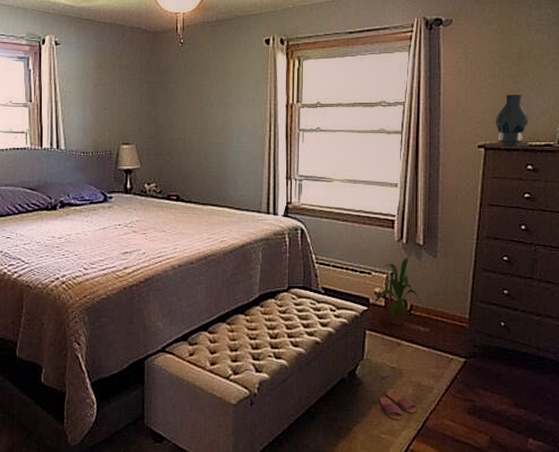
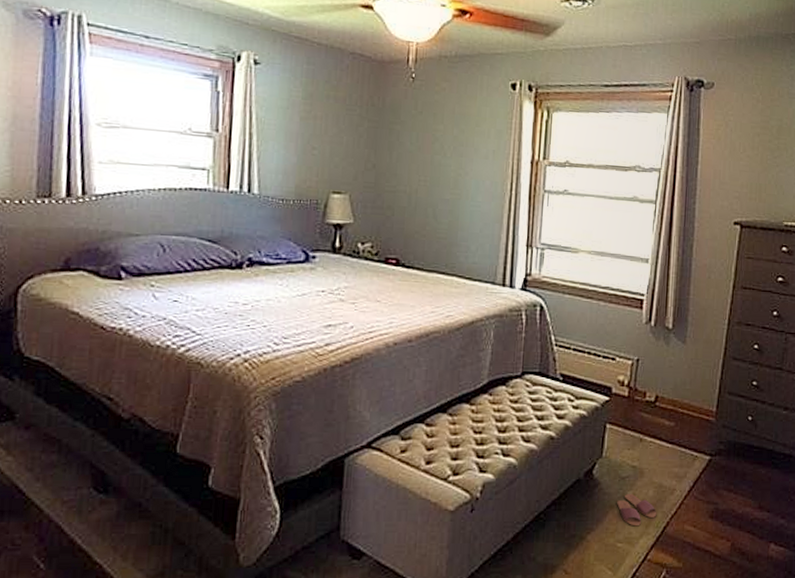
house plant: present [373,258,421,326] -> none [616,343,667,419]
vase: present [495,94,528,147] -> none [752,169,785,226]

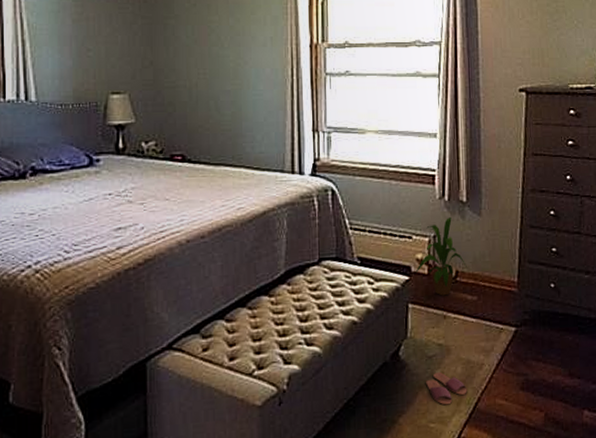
house plant: none [616,343,667,419] -> present [415,217,467,296]

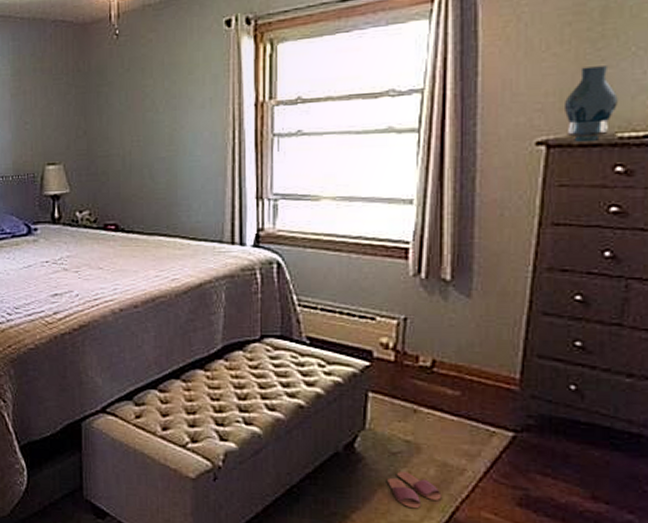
house plant: present [415,217,467,296] -> none [378,298,448,387]
vase: none [535,33,568,90] -> present [563,66,618,142]

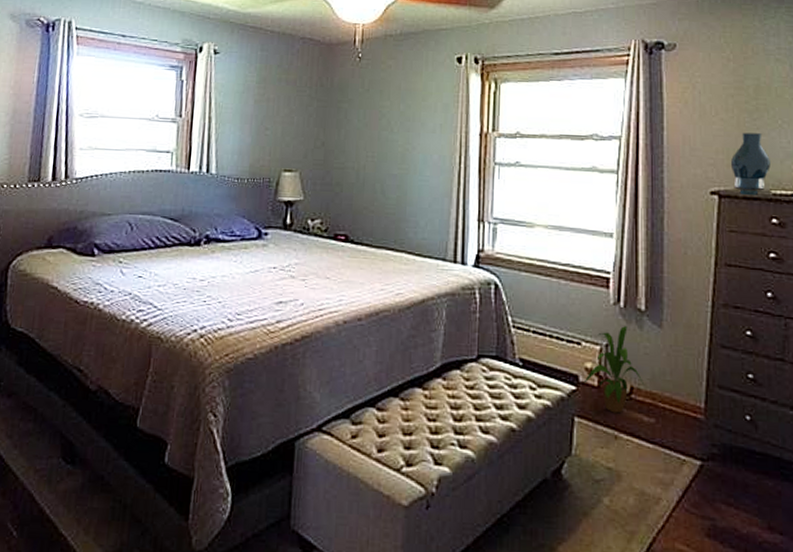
house plant: none [378,298,448,387] -> present [583,326,644,414]
slippers: present [388,470,442,509] -> none [592,499,640,540]

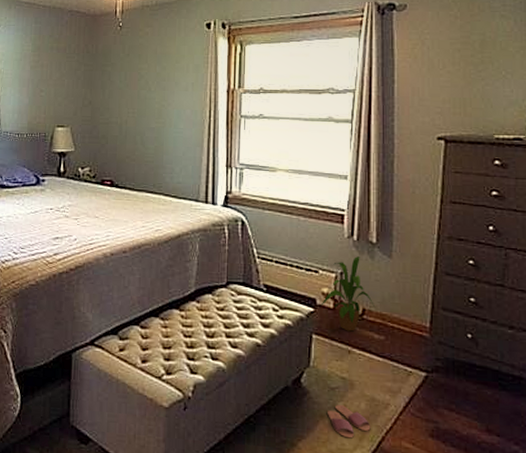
slippers: none [592,499,640,540] -> present [328,404,371,439]
vase: present [730,132,771,195] -> none [456,83,494,140]

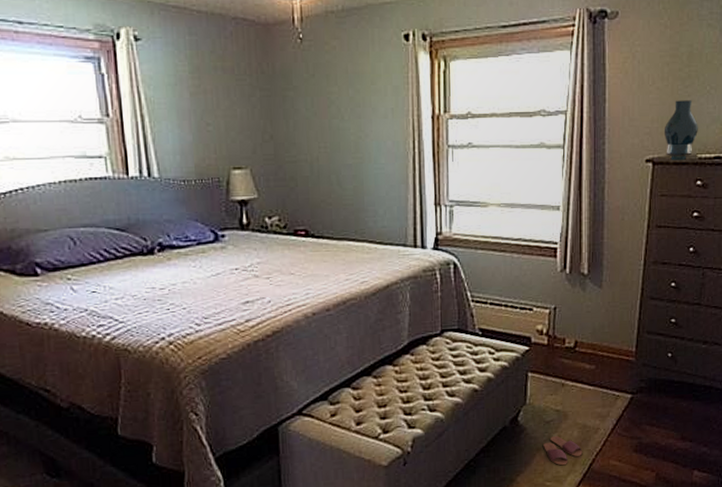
house plant: present [320,256,374,332] -> none [535,290,586,365]
vase: none [456,83,494,140] -> present [663,100,698,160]

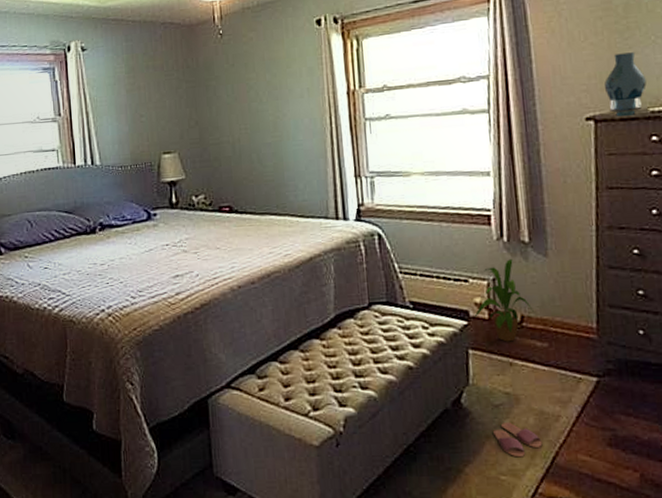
house plant: none [535,290,586,365] -> present [474,259,534,342]

